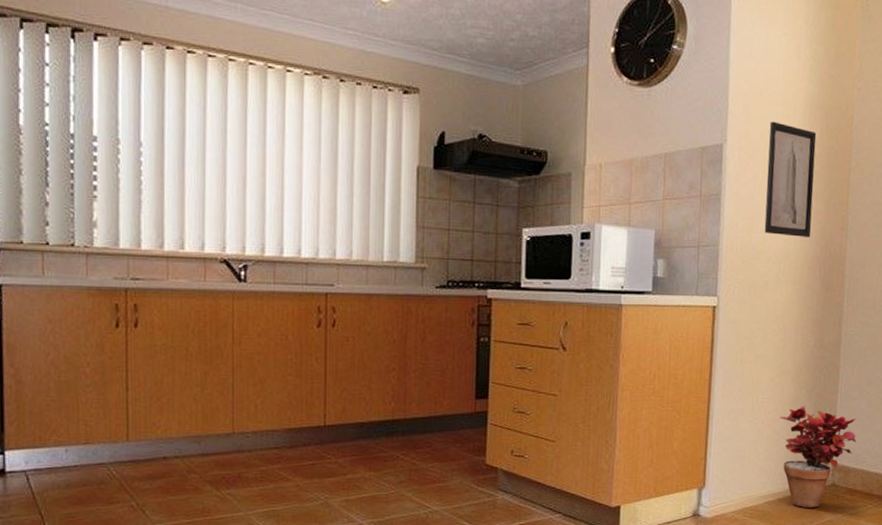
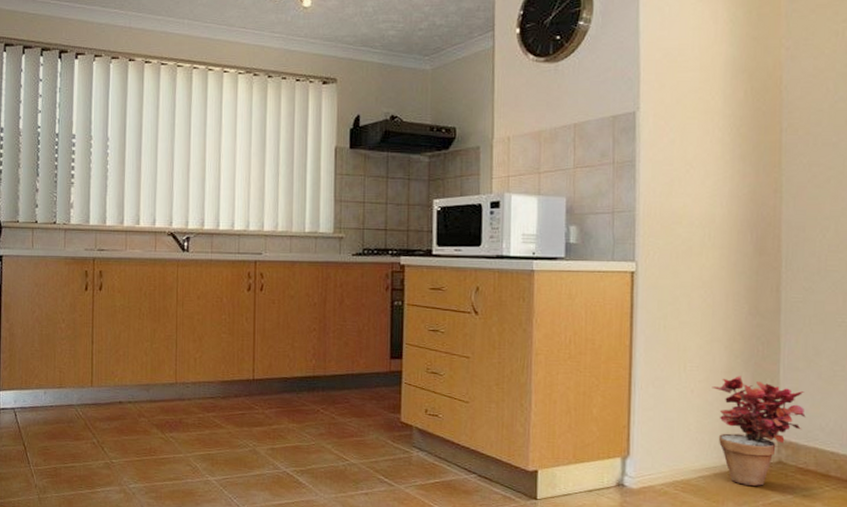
wall art: present [764,121,817,237] -> none [685,87,740,201]

